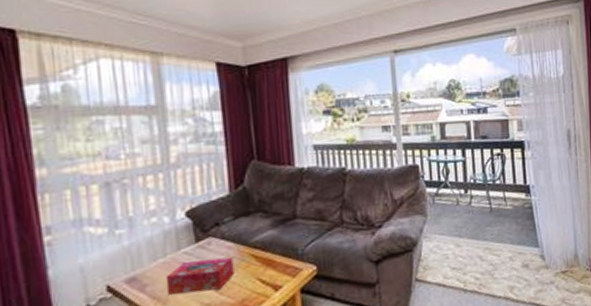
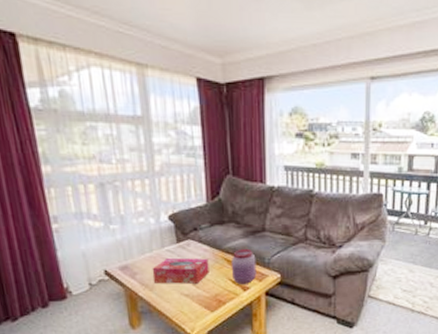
jar: none [259,240,290,284] -> present [230,248,257,284]

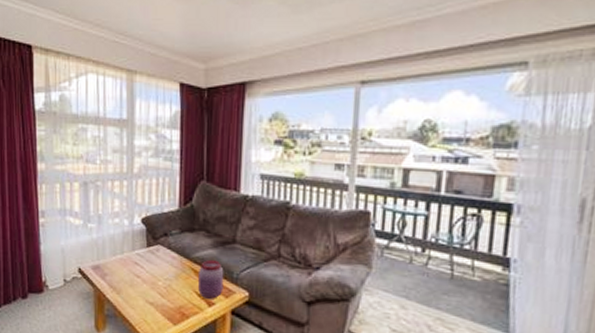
tissue box: present [152,258,209,284] -> none [121,262,176,292]

